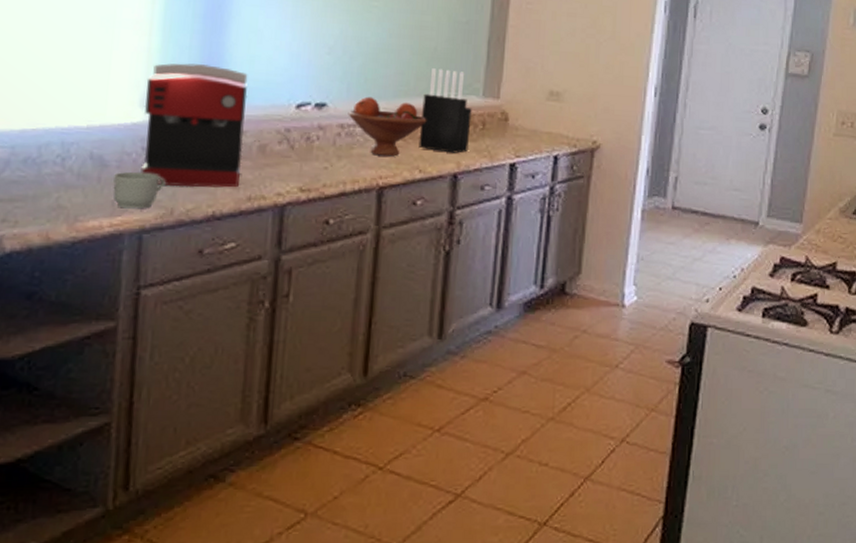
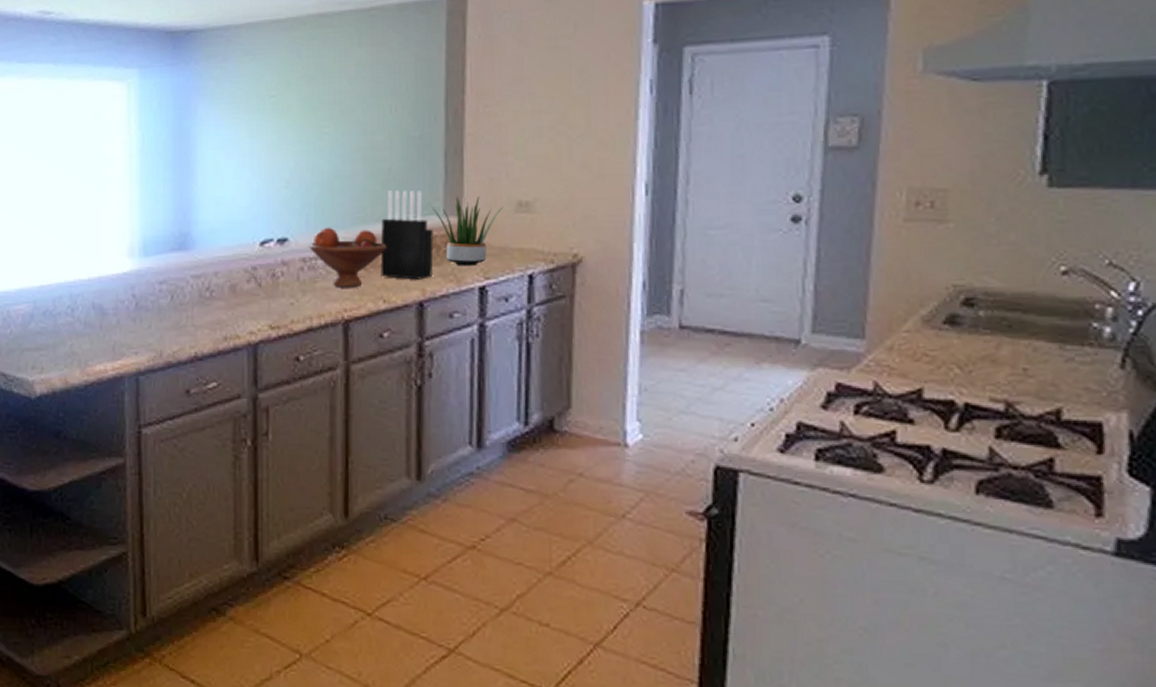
mug: present [113,171,166,209] -> none [112,318,154,353]
coffee maker: present [141,63,248,188] -> none [131,211,216,330]
potted plant: none [472,80,537,144] -> present [431,196,503,266]

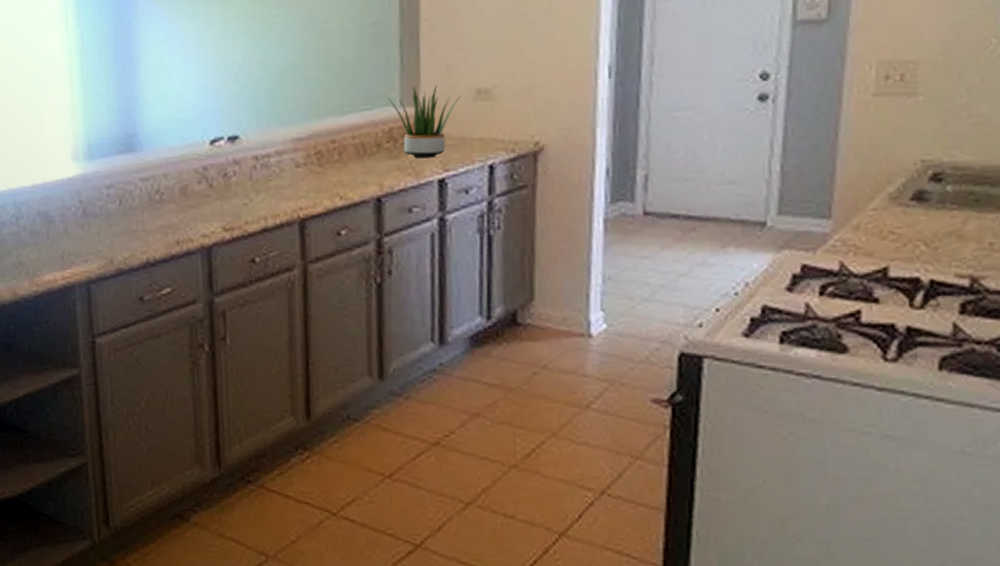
fruit bowl: present [308,227,387,288] -> none [260,122,342,186]
knife block: present [380,190,434,280] -> none [335,81,391,175]

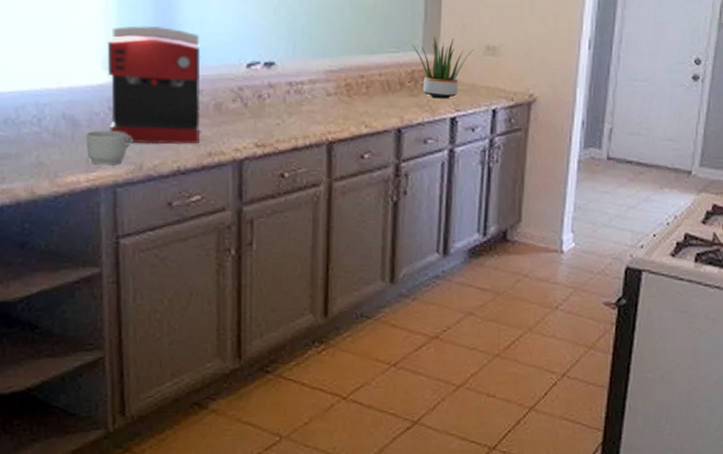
mug: none [60,224,103,261] -> present [86,130,133,165]
coffee maker: none [74,111,167,237] -> present [107,26,201,145]

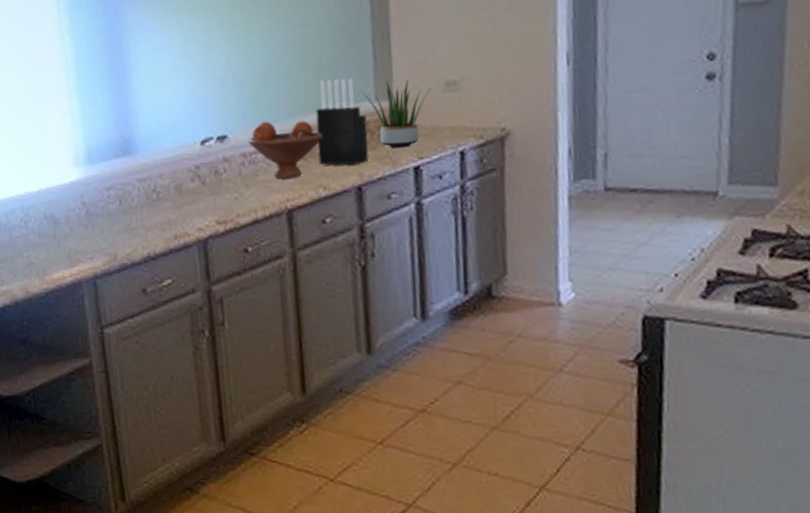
mug: present [86,130,133,165] -> none [65,224,106,259]
coffee maker: present [107,26,201,145] -> none [74,117,165,235]
fruit bowl: none [295,54,370,113] -> present [247,121,323,179]
knife block: none [363,26,412,108] -> present [316,78,369,166]

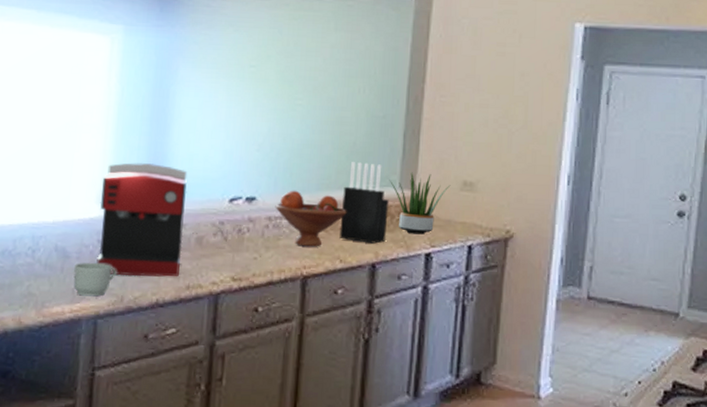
mug: none [65,224,106,259] -> present [73,262,117,297]
coffee maker: none [74,117,165,235] -> present [96,162,188,277]

